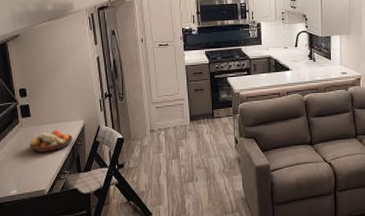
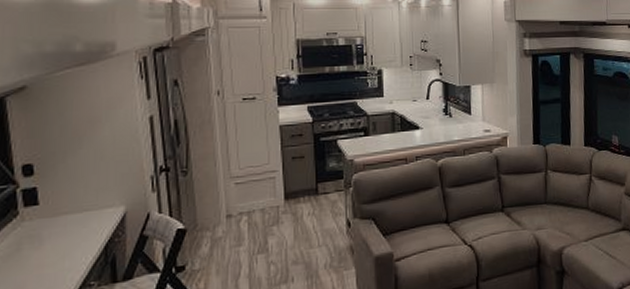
fruit bowl: present [30,130,73,152] -> none [35,222,107,258]

